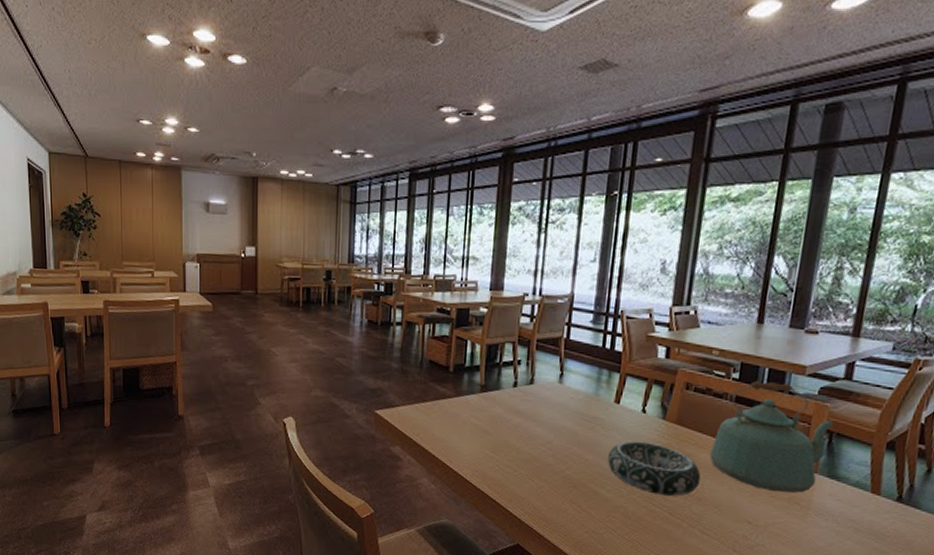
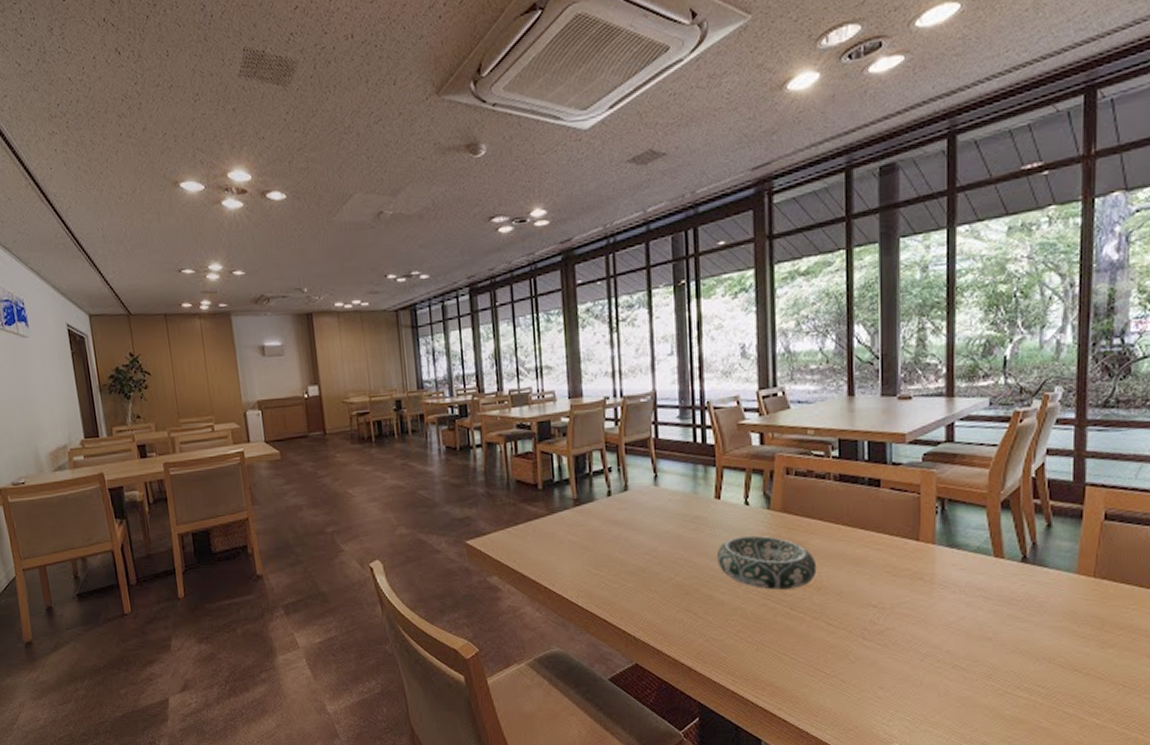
kettle: present [709,381,835,494] -> none [821,454,945,570]

